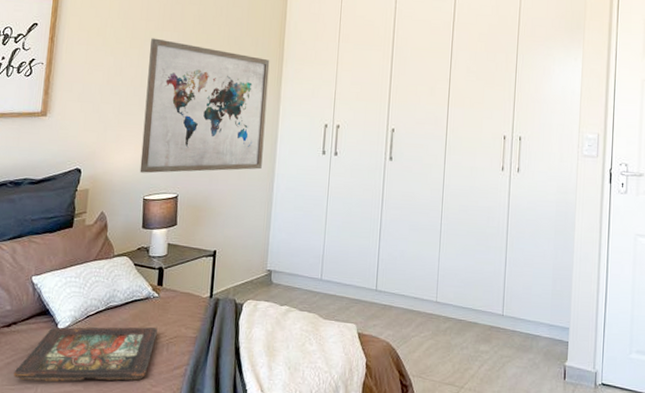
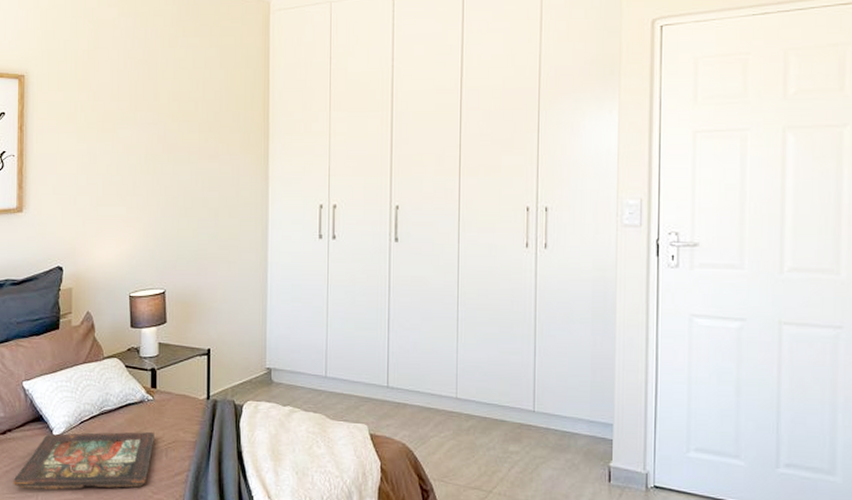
wall art: present [139,38,270,173] -> none [123,120,254,268]

